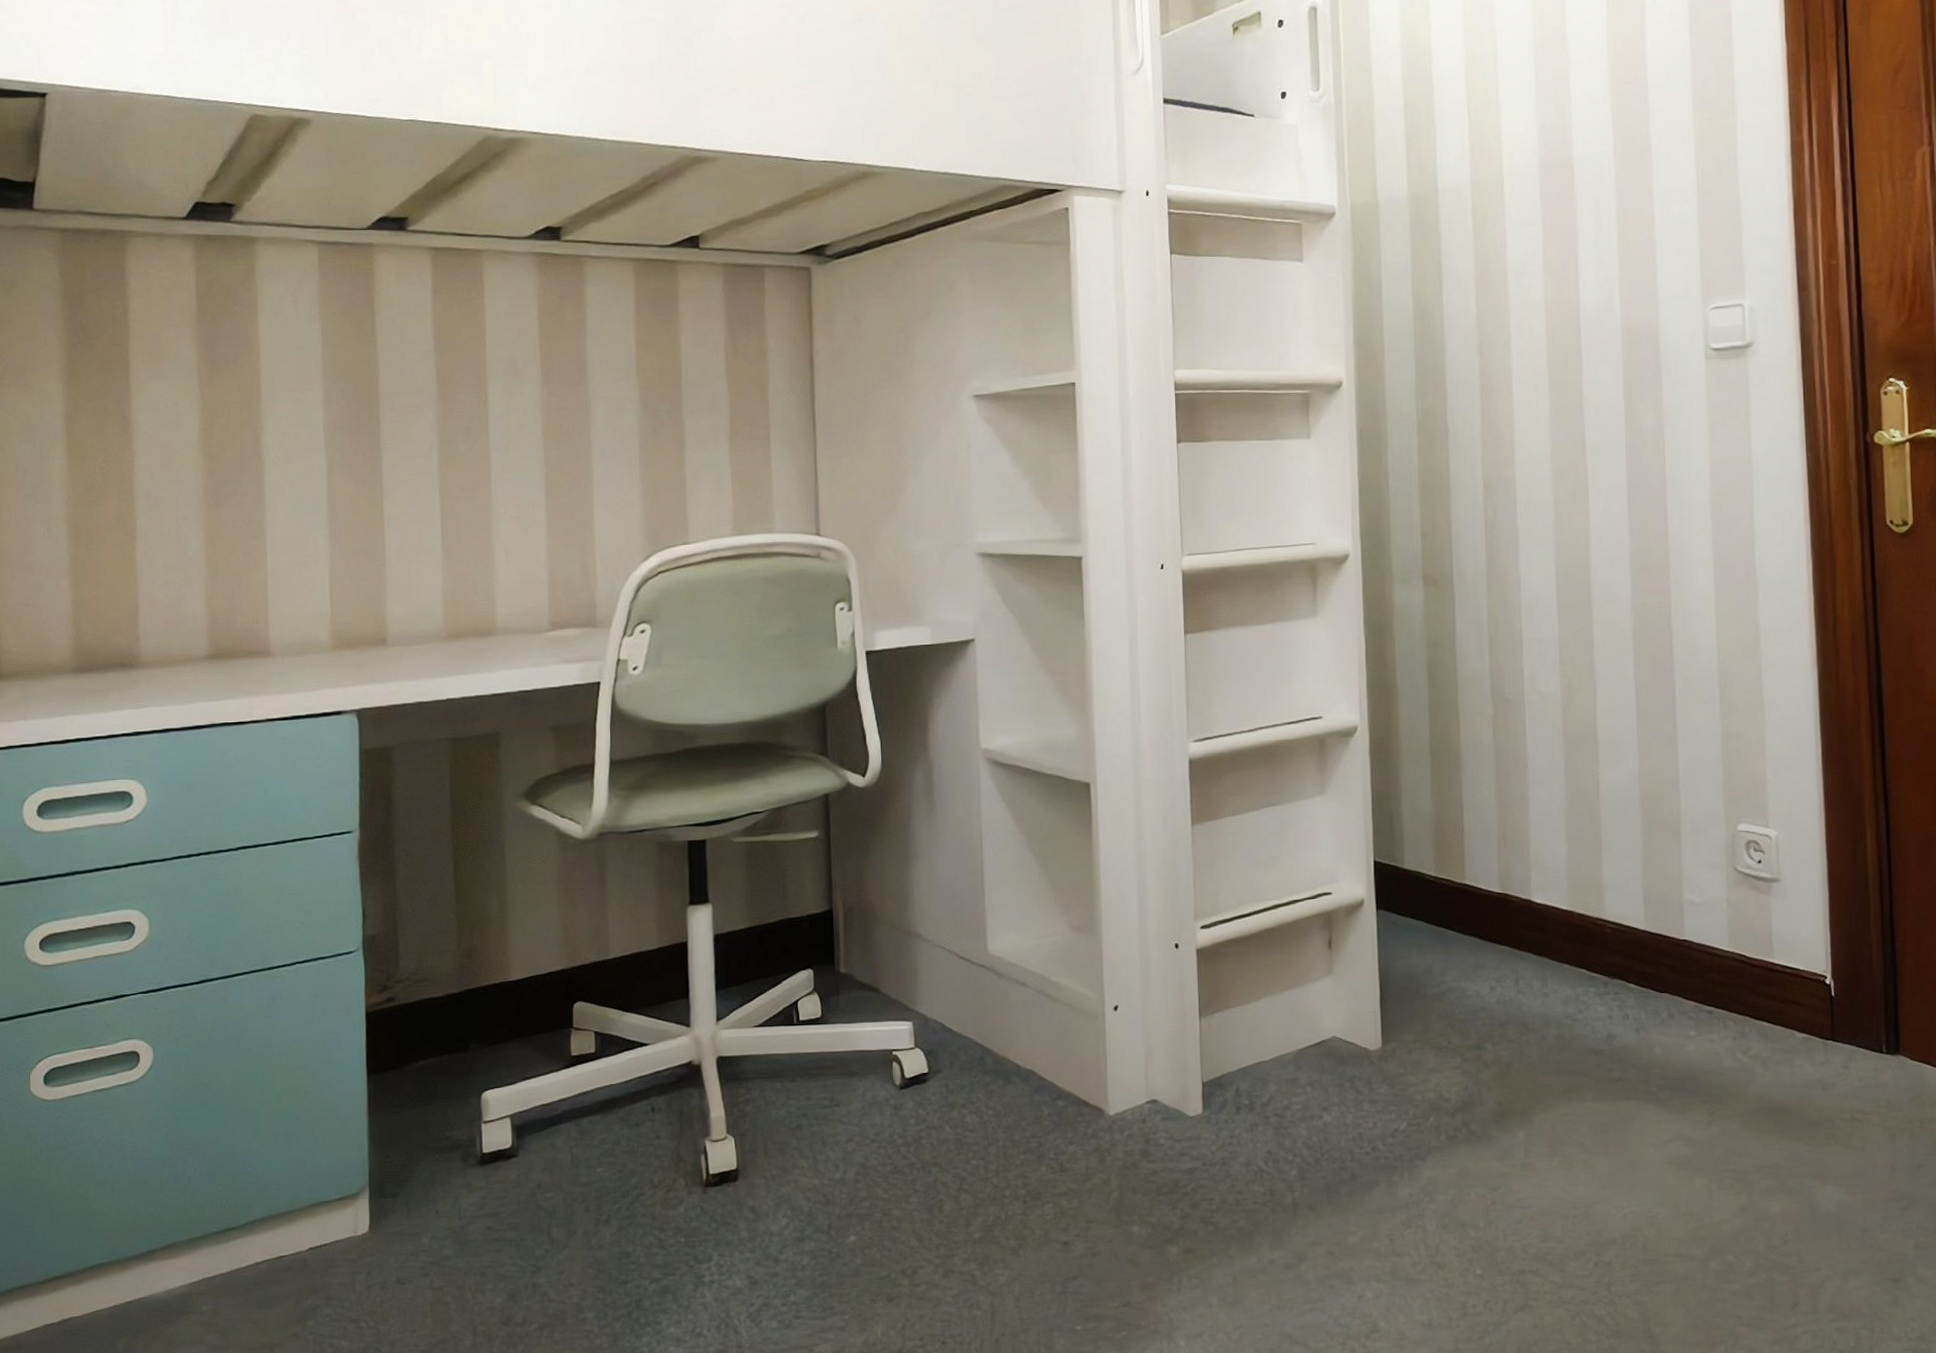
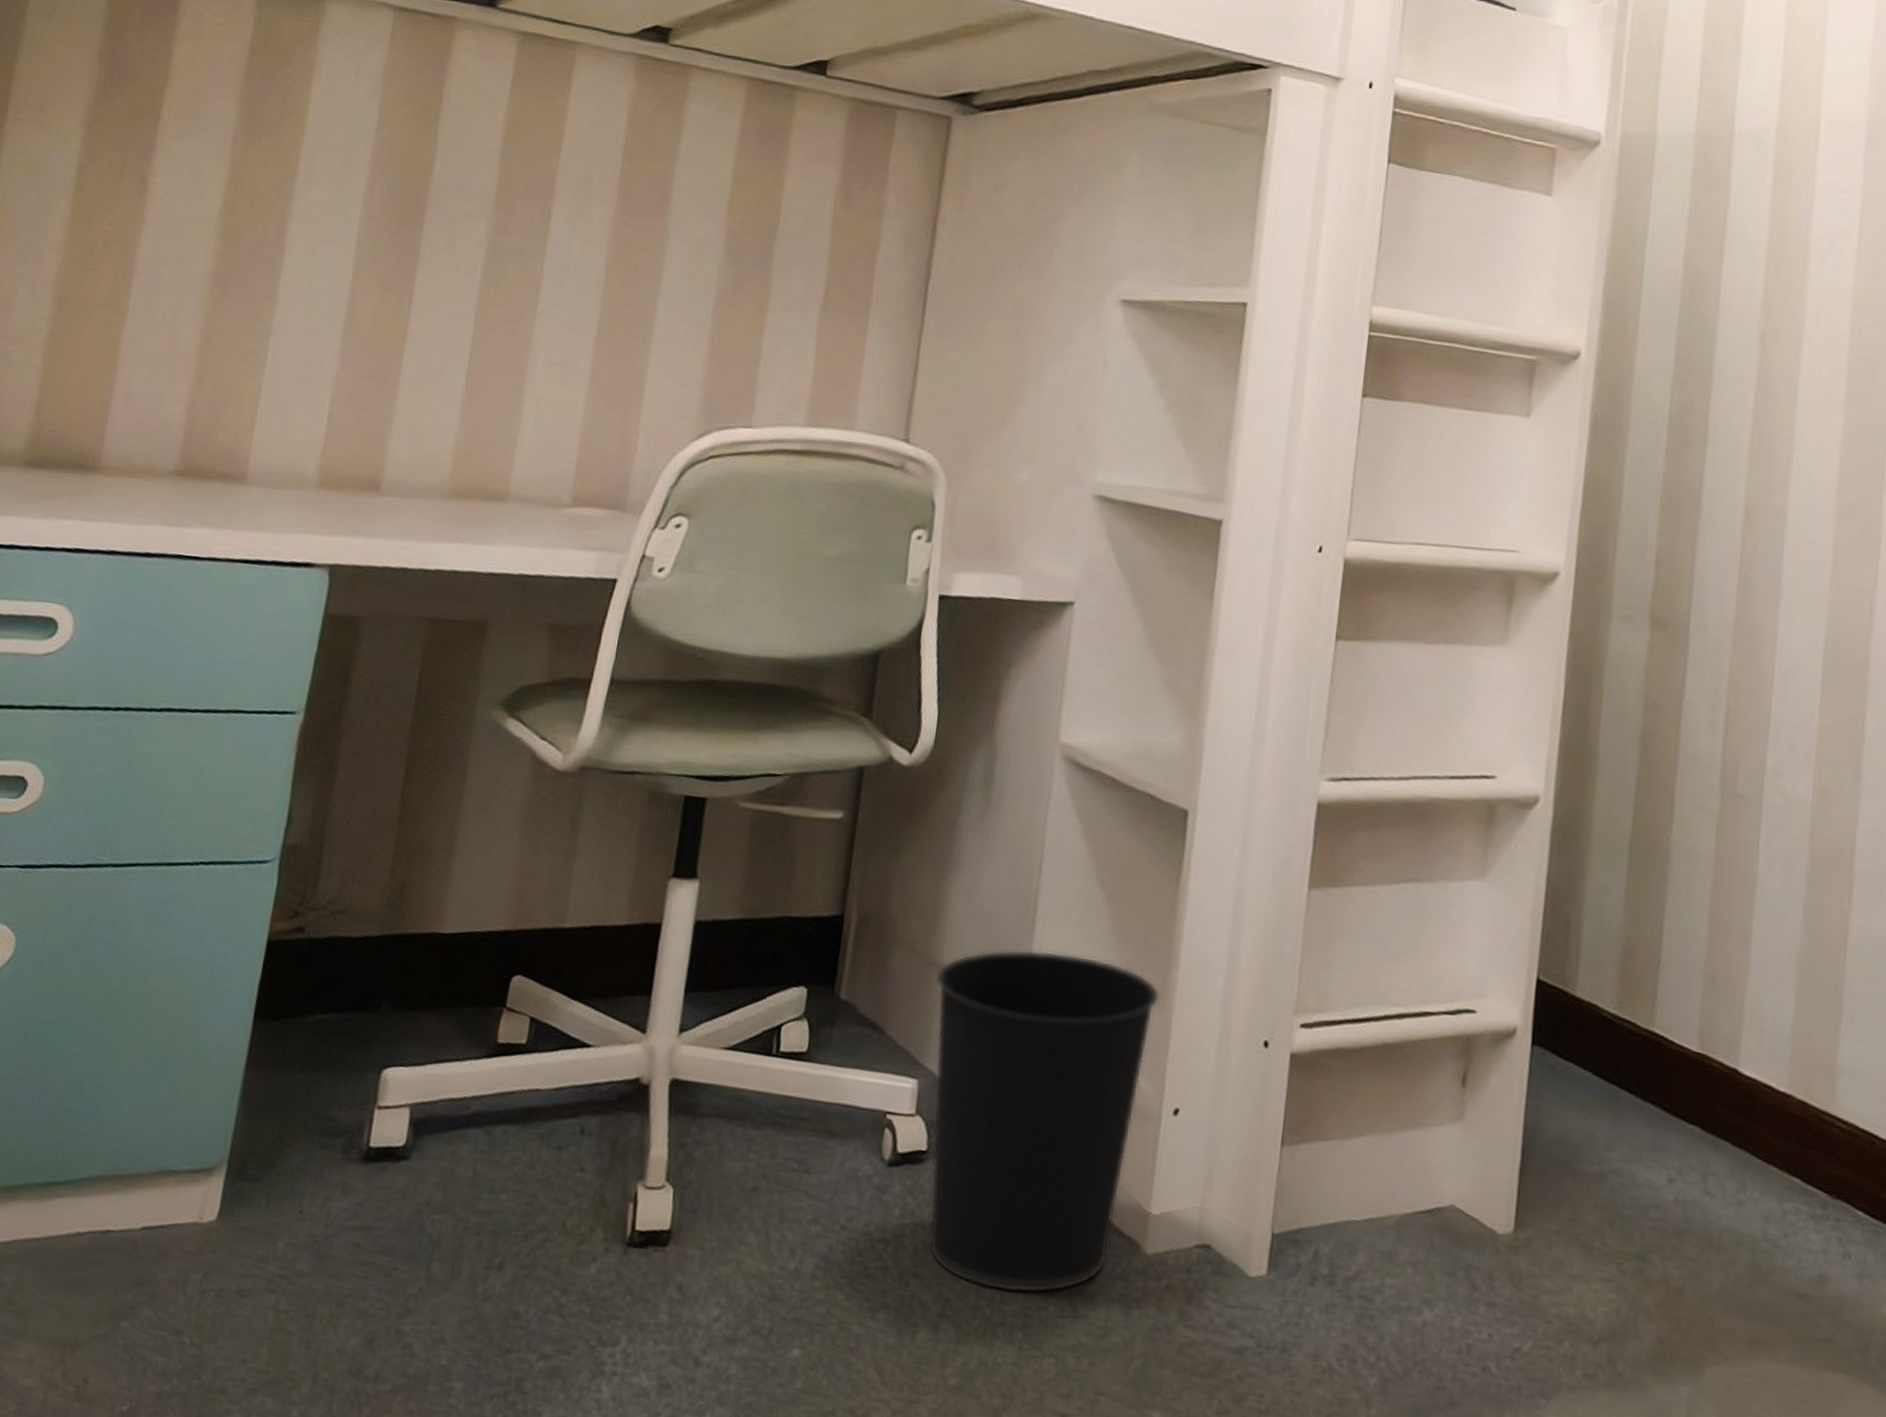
wastebasket: none [913,906,1090,1164] -> present [928,949,1160,1294]

